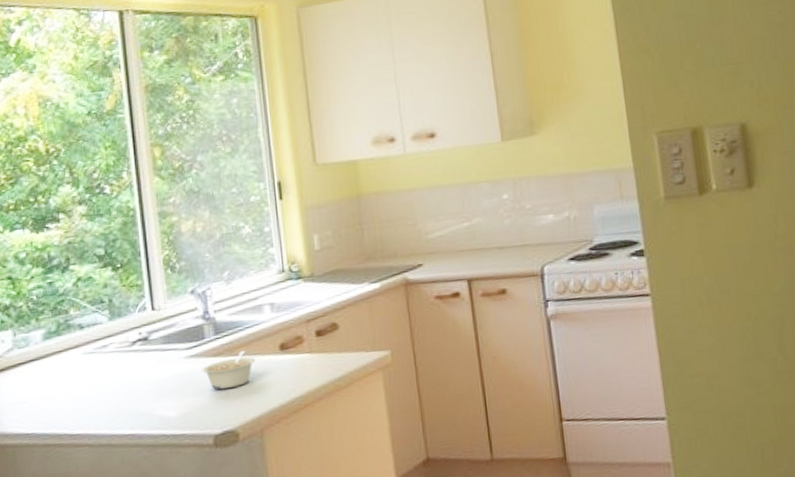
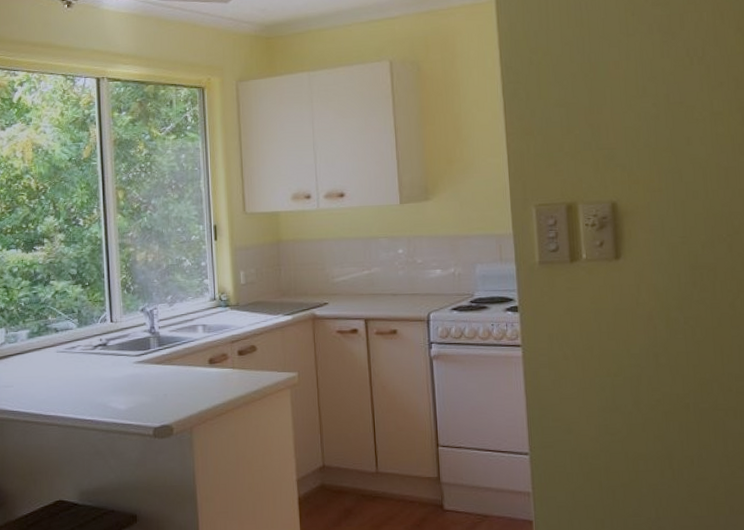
legume: present [202,351,256,390] -> none [147,361,190,392]

